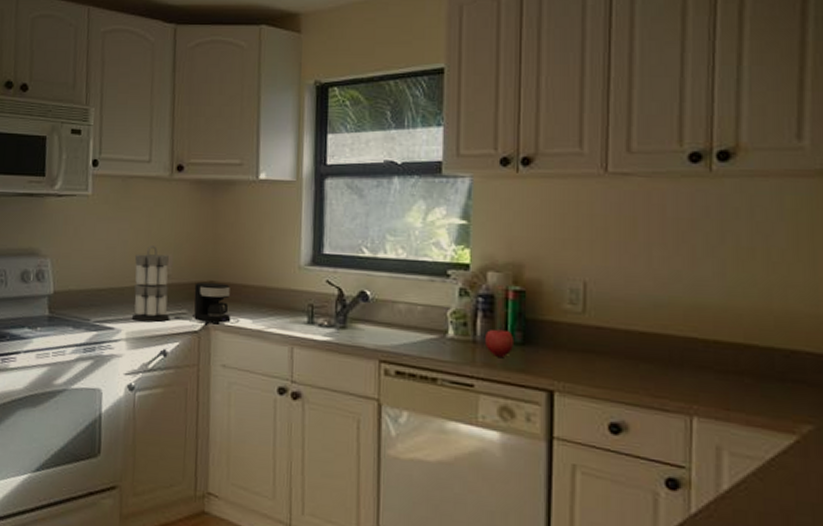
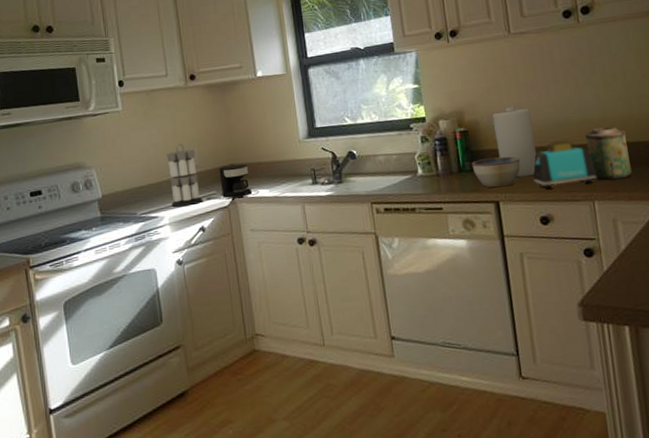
fruit: present [485,327,513,357] -> none [445,161,466,184]
bowl: none [523,331,594,374] -> present [471,156,521,188]
paper towel holder: none [564,269,619,367] -> present [492,107,536,178]
toaster: none [608,326,703,392] -> present [533,140,597,190]
canister: none [694,318,757,394] -> present [585,126,632,180]

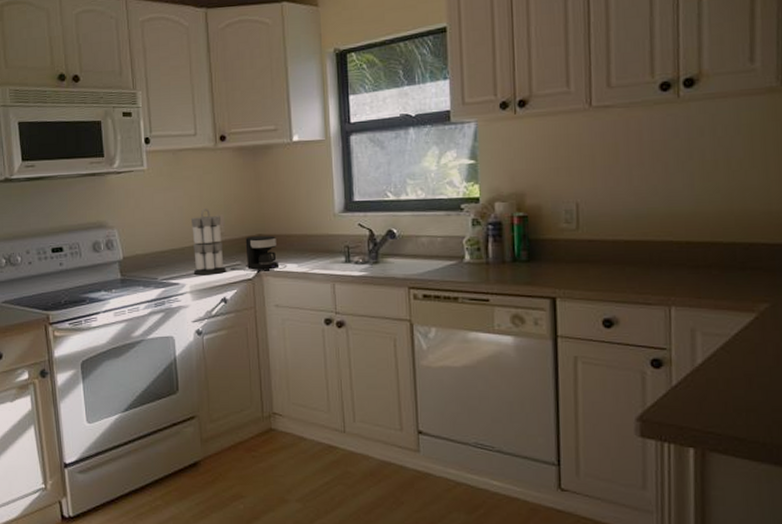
bowl: present [471,156,521,188] -> none [528,248,587,282]
paper towel holder: present [492,107,536,178] -> none [559,192,608,273]
toaster: present [533,140,597,190] -> none [600,235,678,289]
canister: present [585,126,632,180] -> none [669,222,722,284]

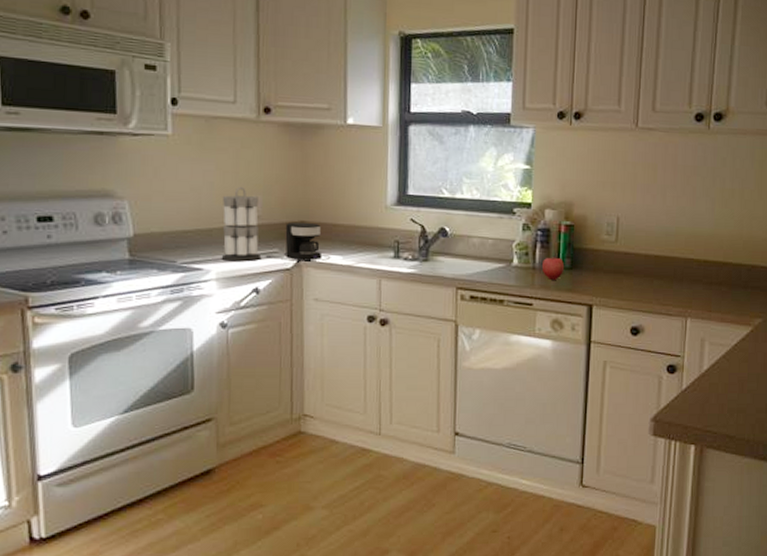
fruit: none [496,249,520,274] -> present [542,256,564,280]

